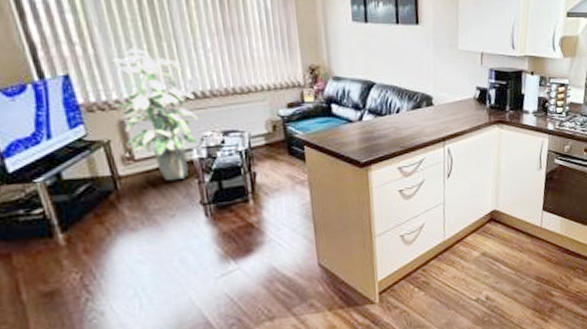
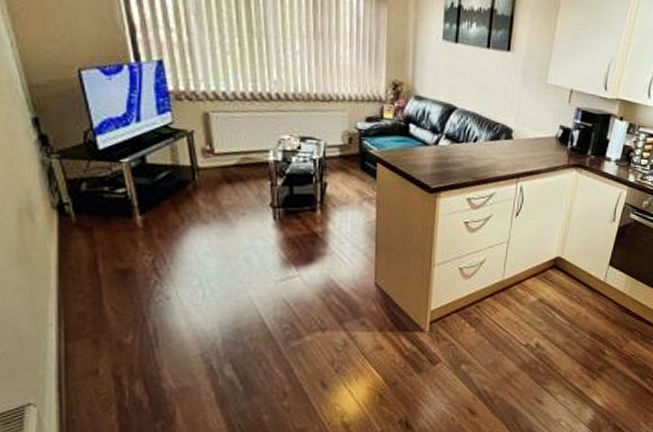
indoor plant: present [110,49,198,181] -> none [202,41,278,180]

